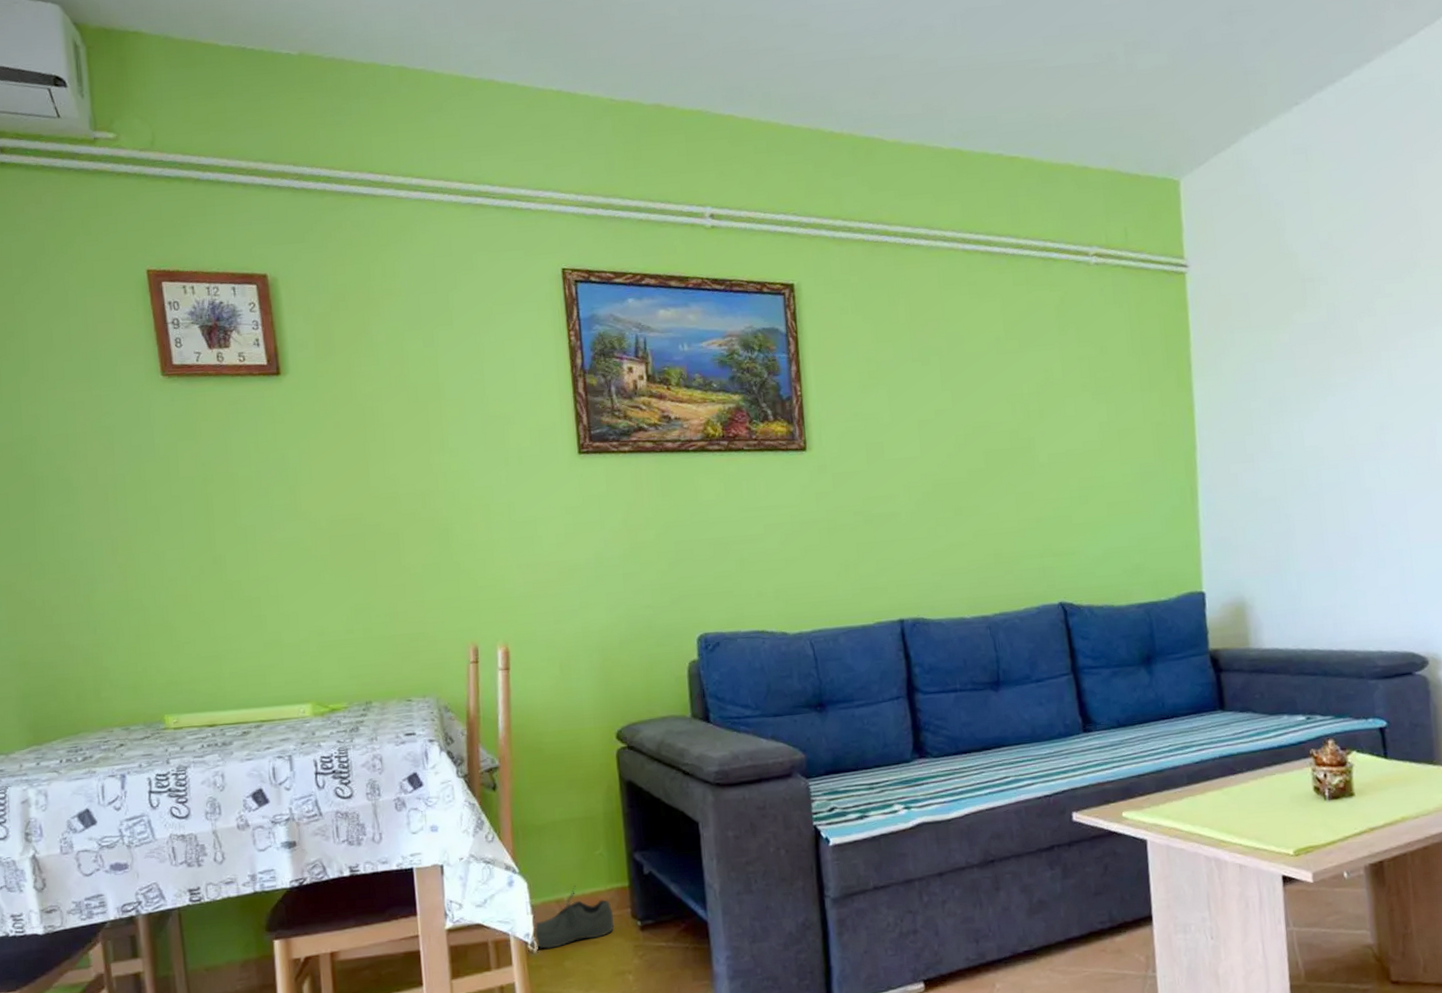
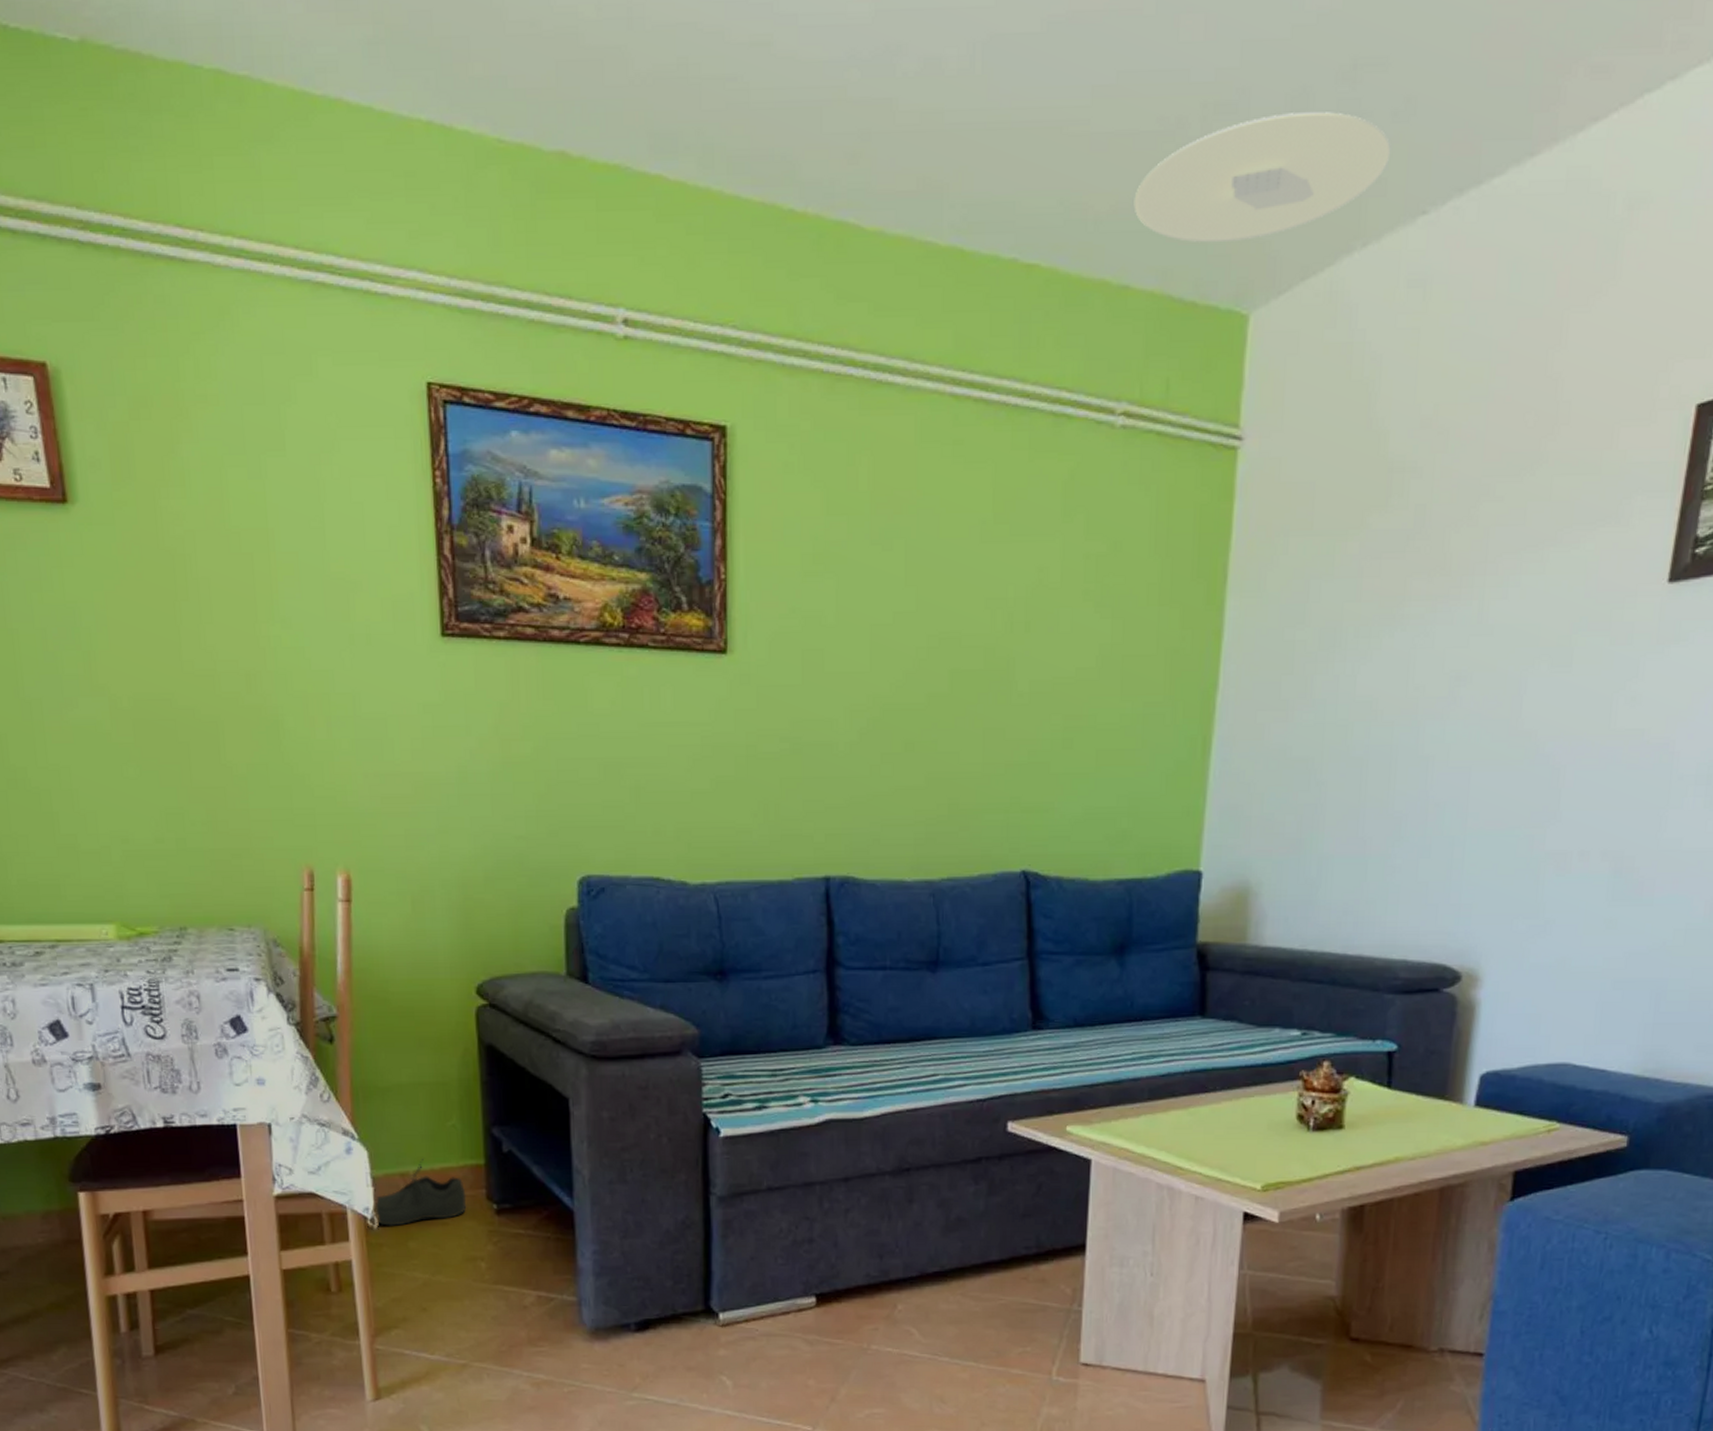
ceiling light: none [1083,43,1266,134] -> present [1133,112,1391,243]

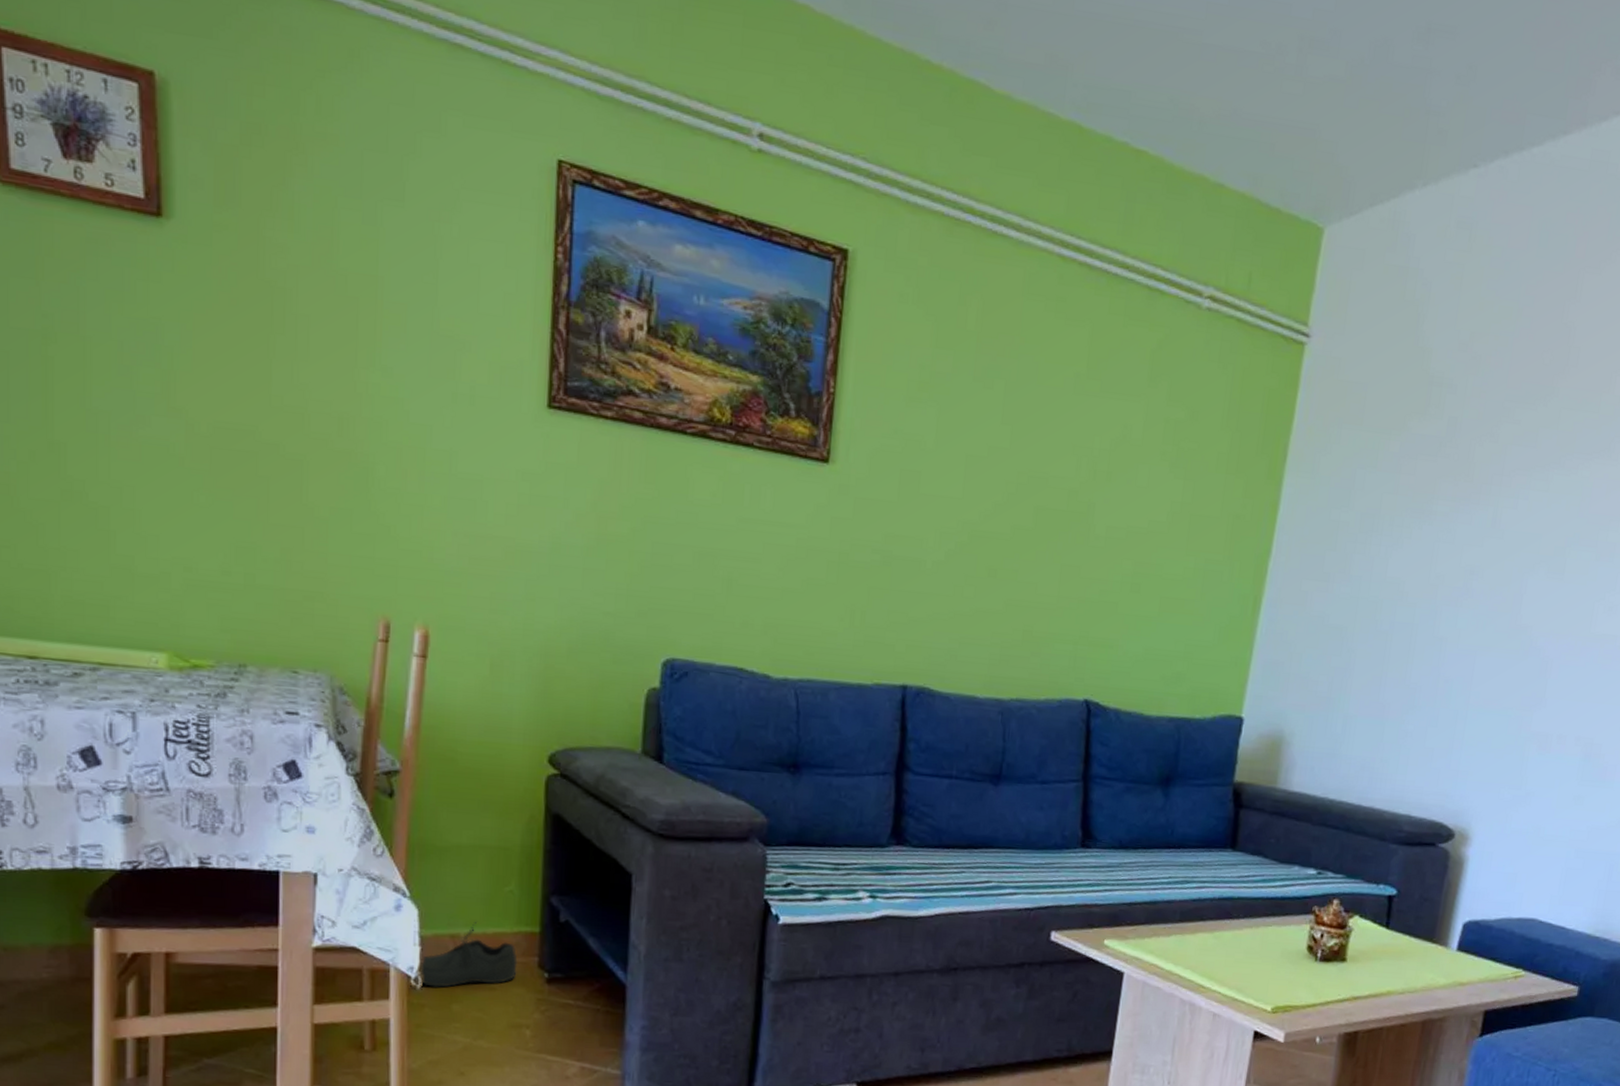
ceiling light: present [1133,112,1391,243] -> none [1234,58,1453,163]

